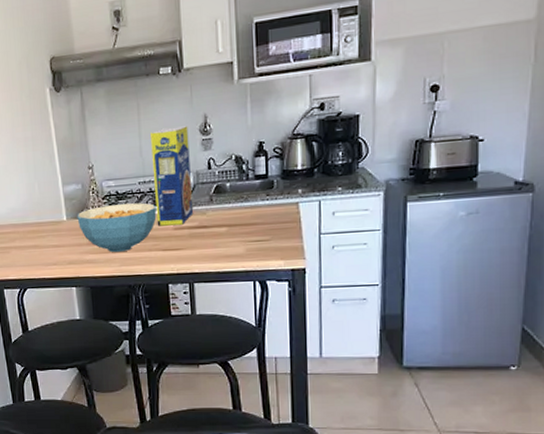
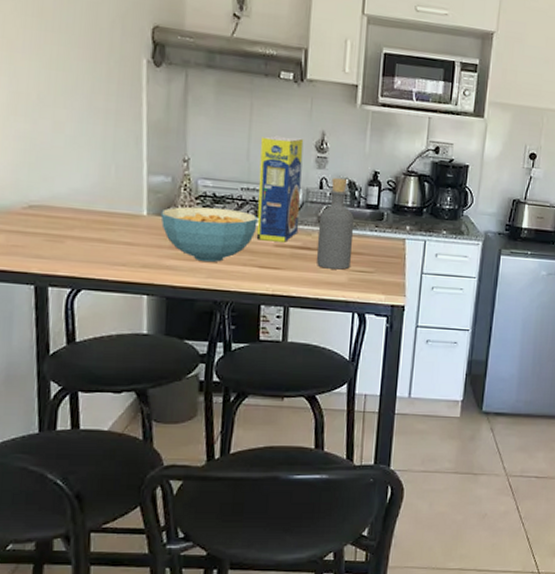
bottle: none [211,155,246,243] -> present [316,178,354,270]

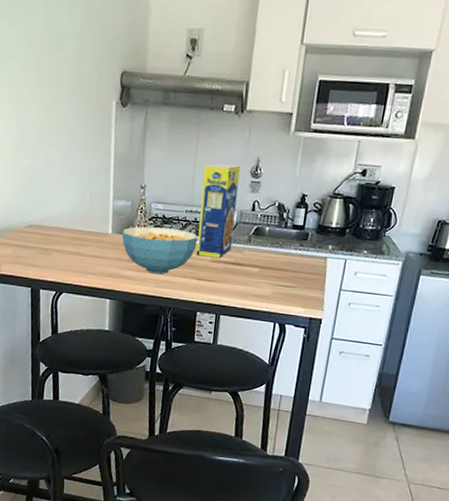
bottle: present [316,178,354,270] -> none [246,201,281,284]

